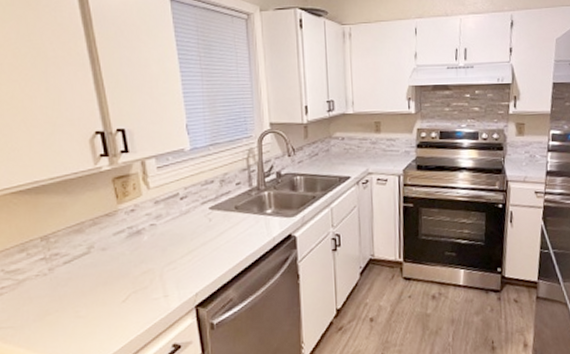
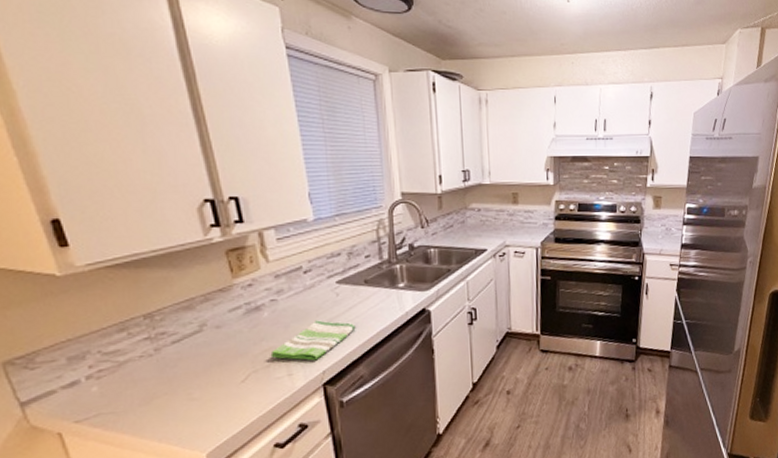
dish towel: none [149,244,226,284] -> present [270,320,356,361]

